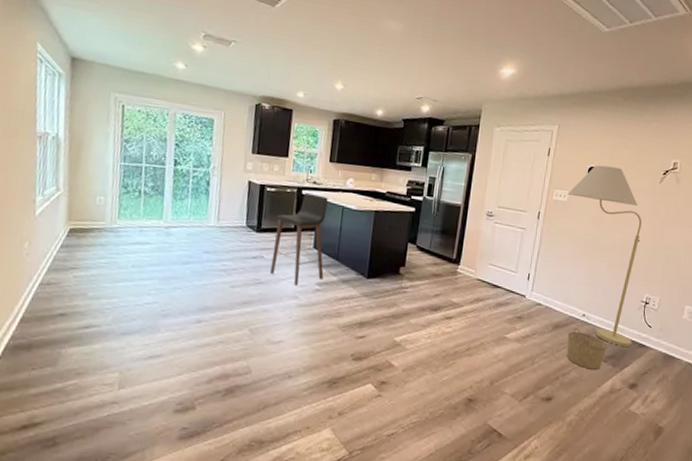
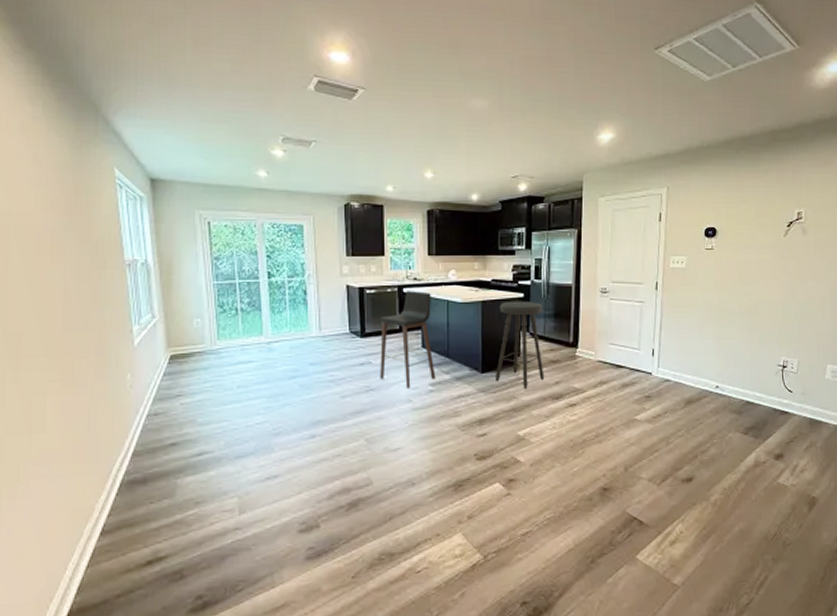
music stool: none [379,213,432,299] -> present [496,301,544,390]
floor lamp: present [567,165,642,348] -> none [685,225,772,416]
basket: present [567,327,607,370] -> none [702,401,746,444]

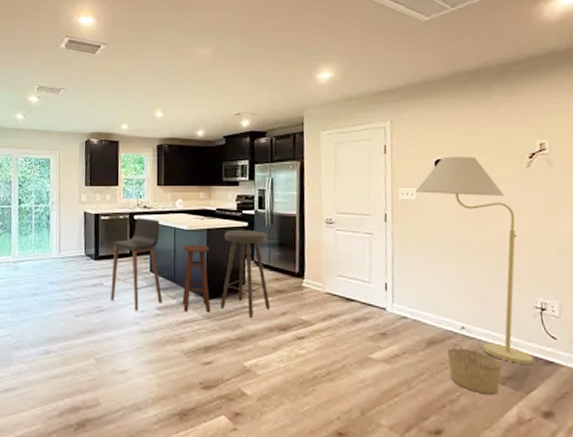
bar stool: none [456,318,486,387] -> present [182,245,211,313]
floor lamp: none [685,225,772,416] -> present [415,156,534,366]
basket: none [702,401,746,444] -> present [446,343,502,395]

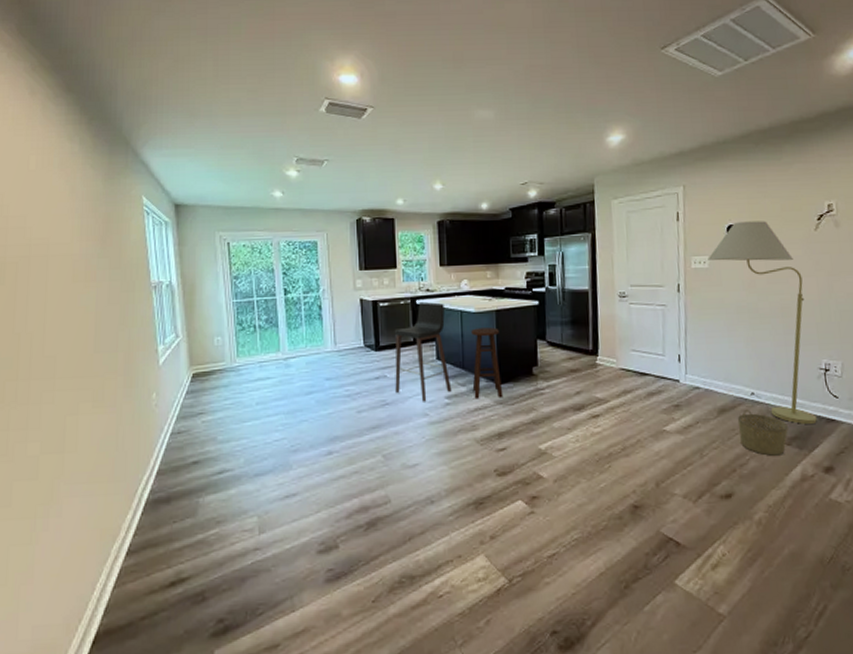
music stool: present [221,229,270,319] -> none [513,308,564,401]

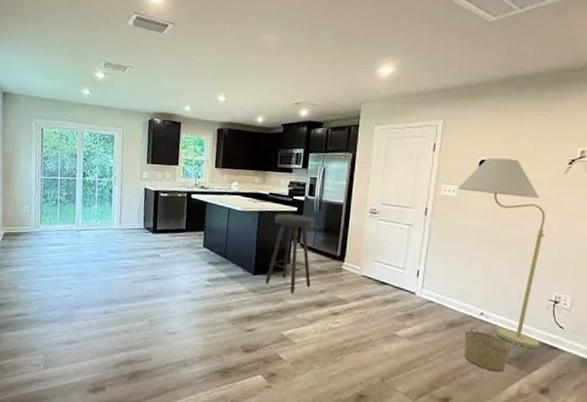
bar stool: present [394,301,452,402] -> none [165,196,215,281]
bar stool: present [471,327,504,400] -> none [230,224,260,287]
music stool: none [513,308,564,401] -> present [266,213,315,294]

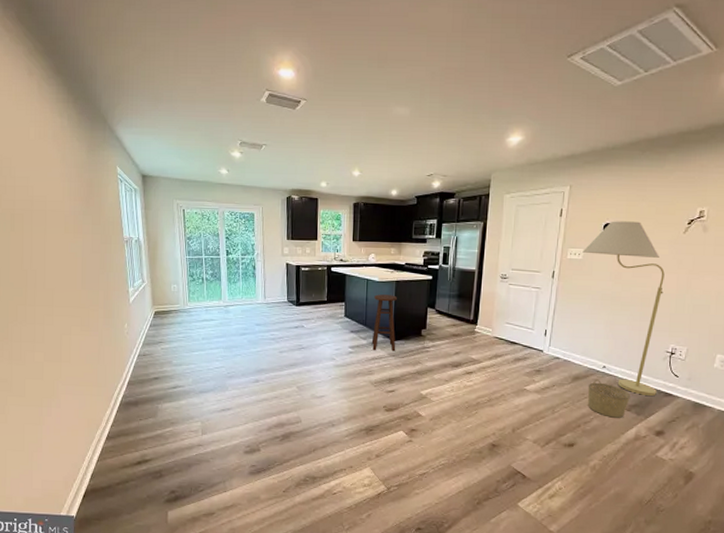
bar stool: none [230,224,260,287] -> present [371,294,397,352]
music stool: present [266,213,315,294] -> none [404,282,449,357]

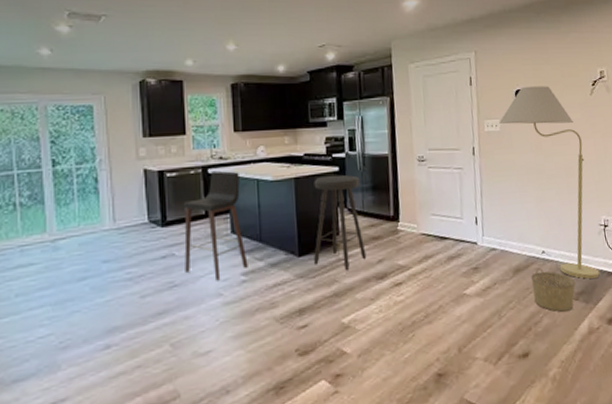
bar stool: none [310,269,355,349] -> present [183,170,248,281]
bar stool: present [371,294,397,352] -> none [269,196,304,275]
music stool: none [404,282,449,357] -> present [313,174,367,271]

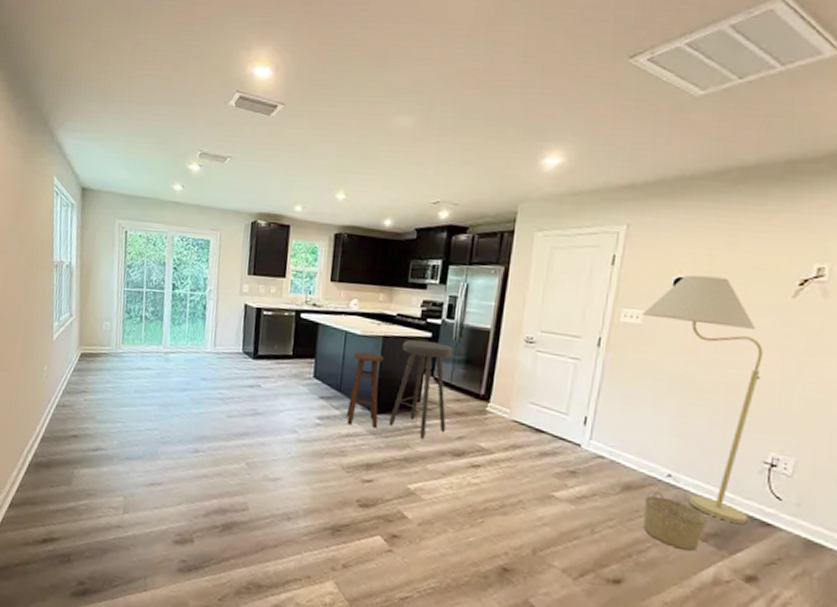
bar stool: present [183,170,248,281] -> none [267,315,329,418]
bar stool: none [269,196,304,275] -> present [346,352,384,429]

